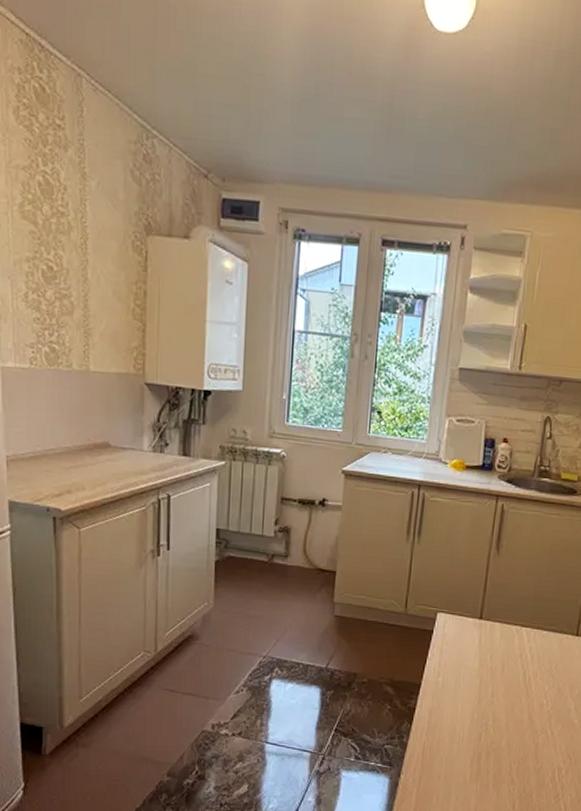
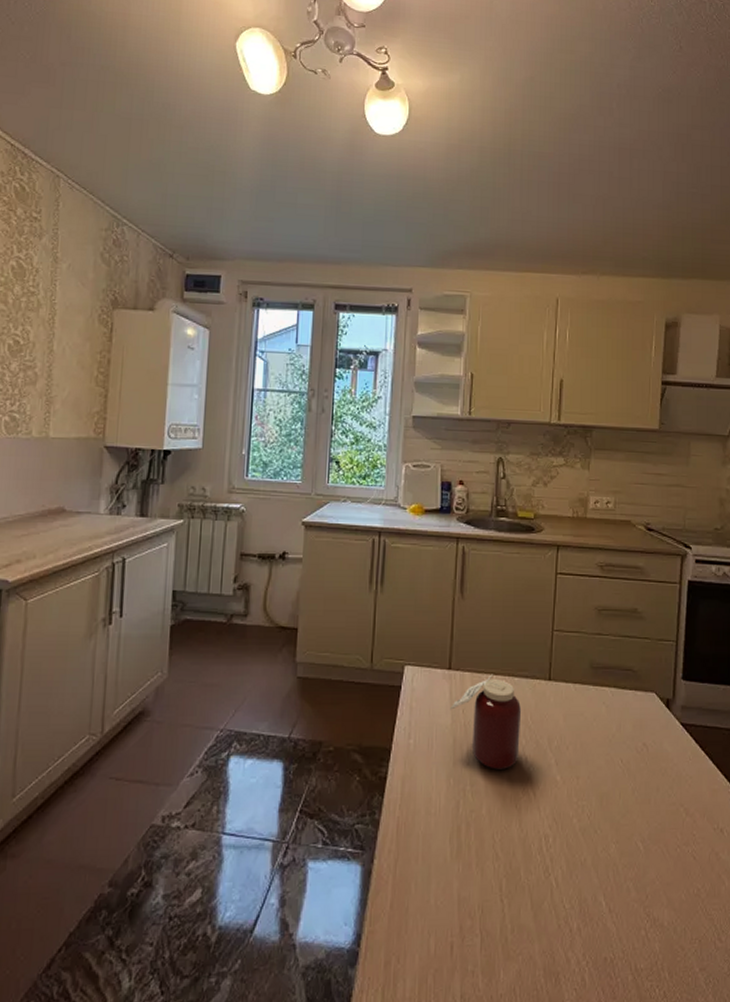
jar: none [478,626,548,710] -> present [450,674,522,770]

